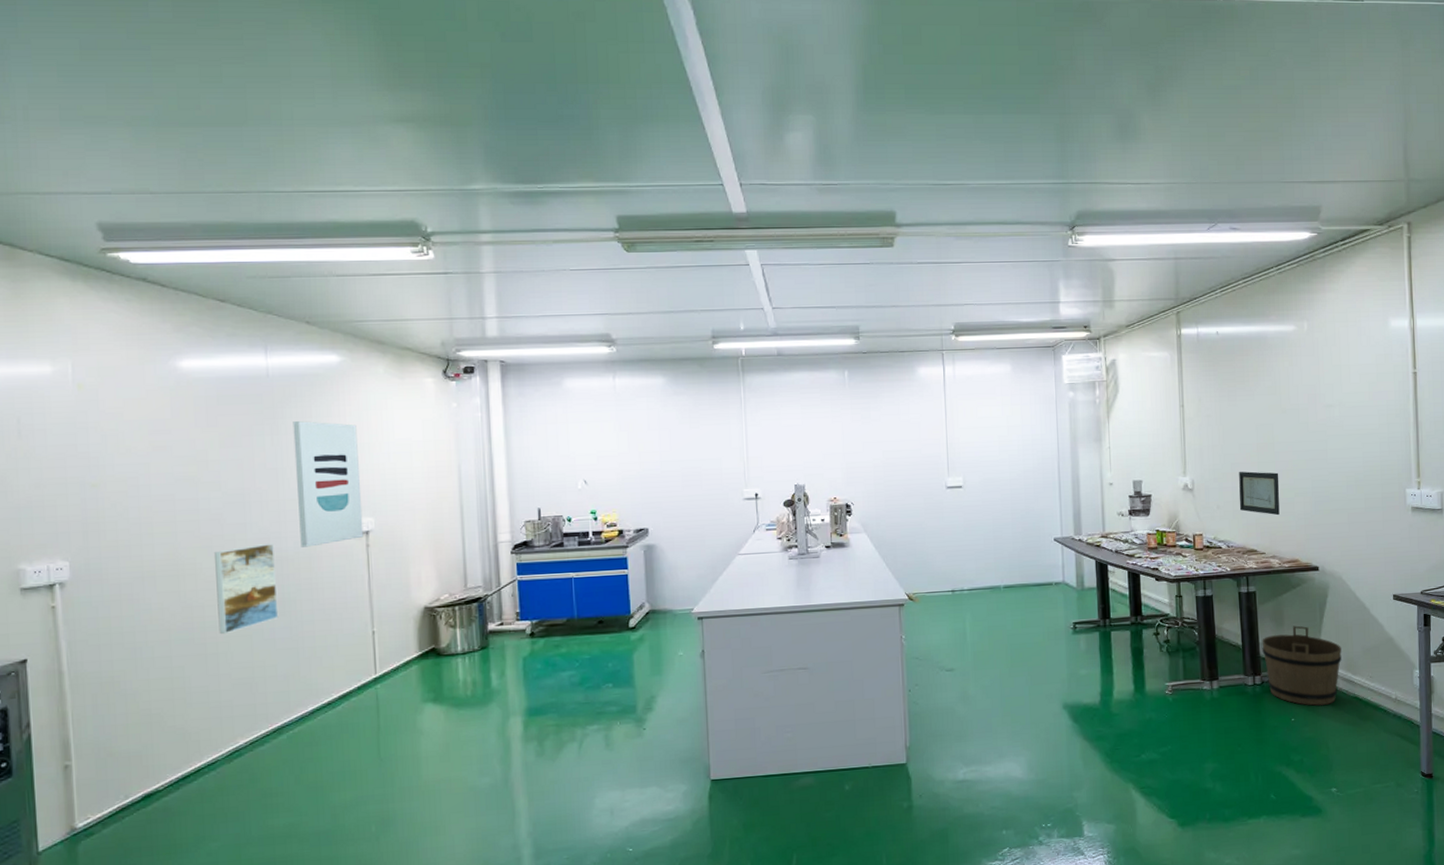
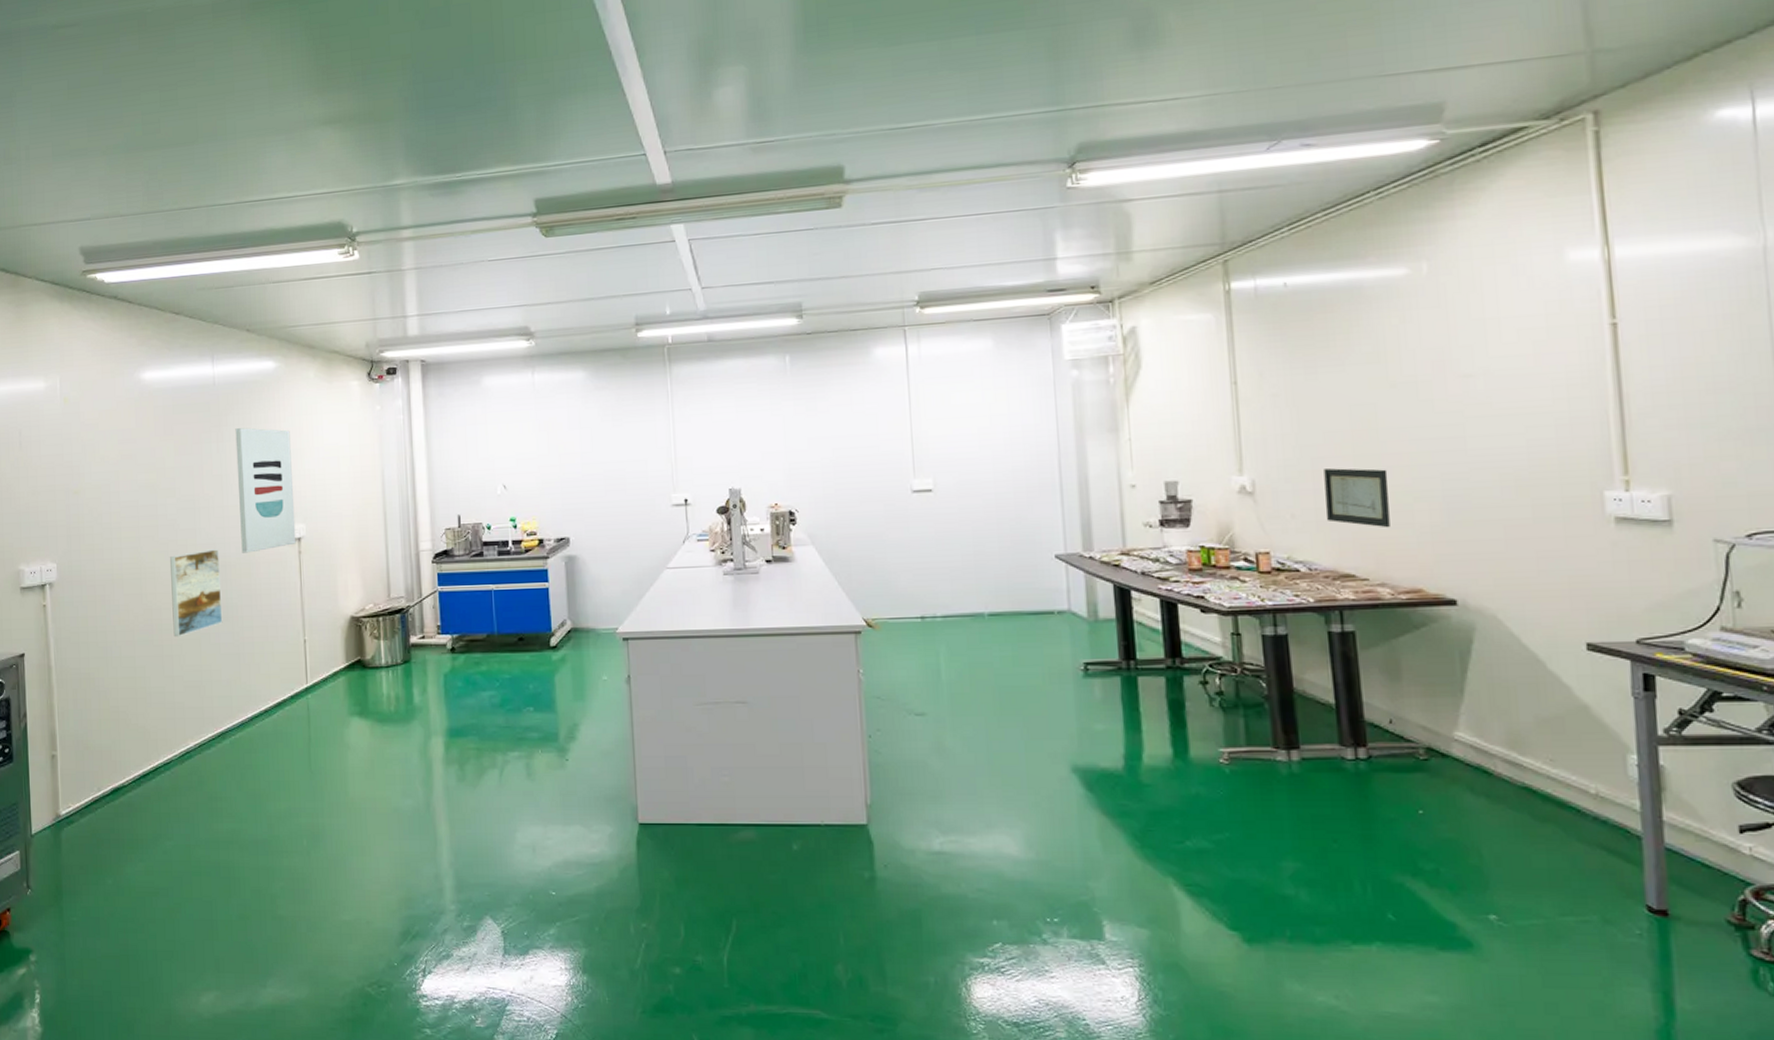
bucket: present [1262,625,1342,706] -> none [1367,681,1500,795]

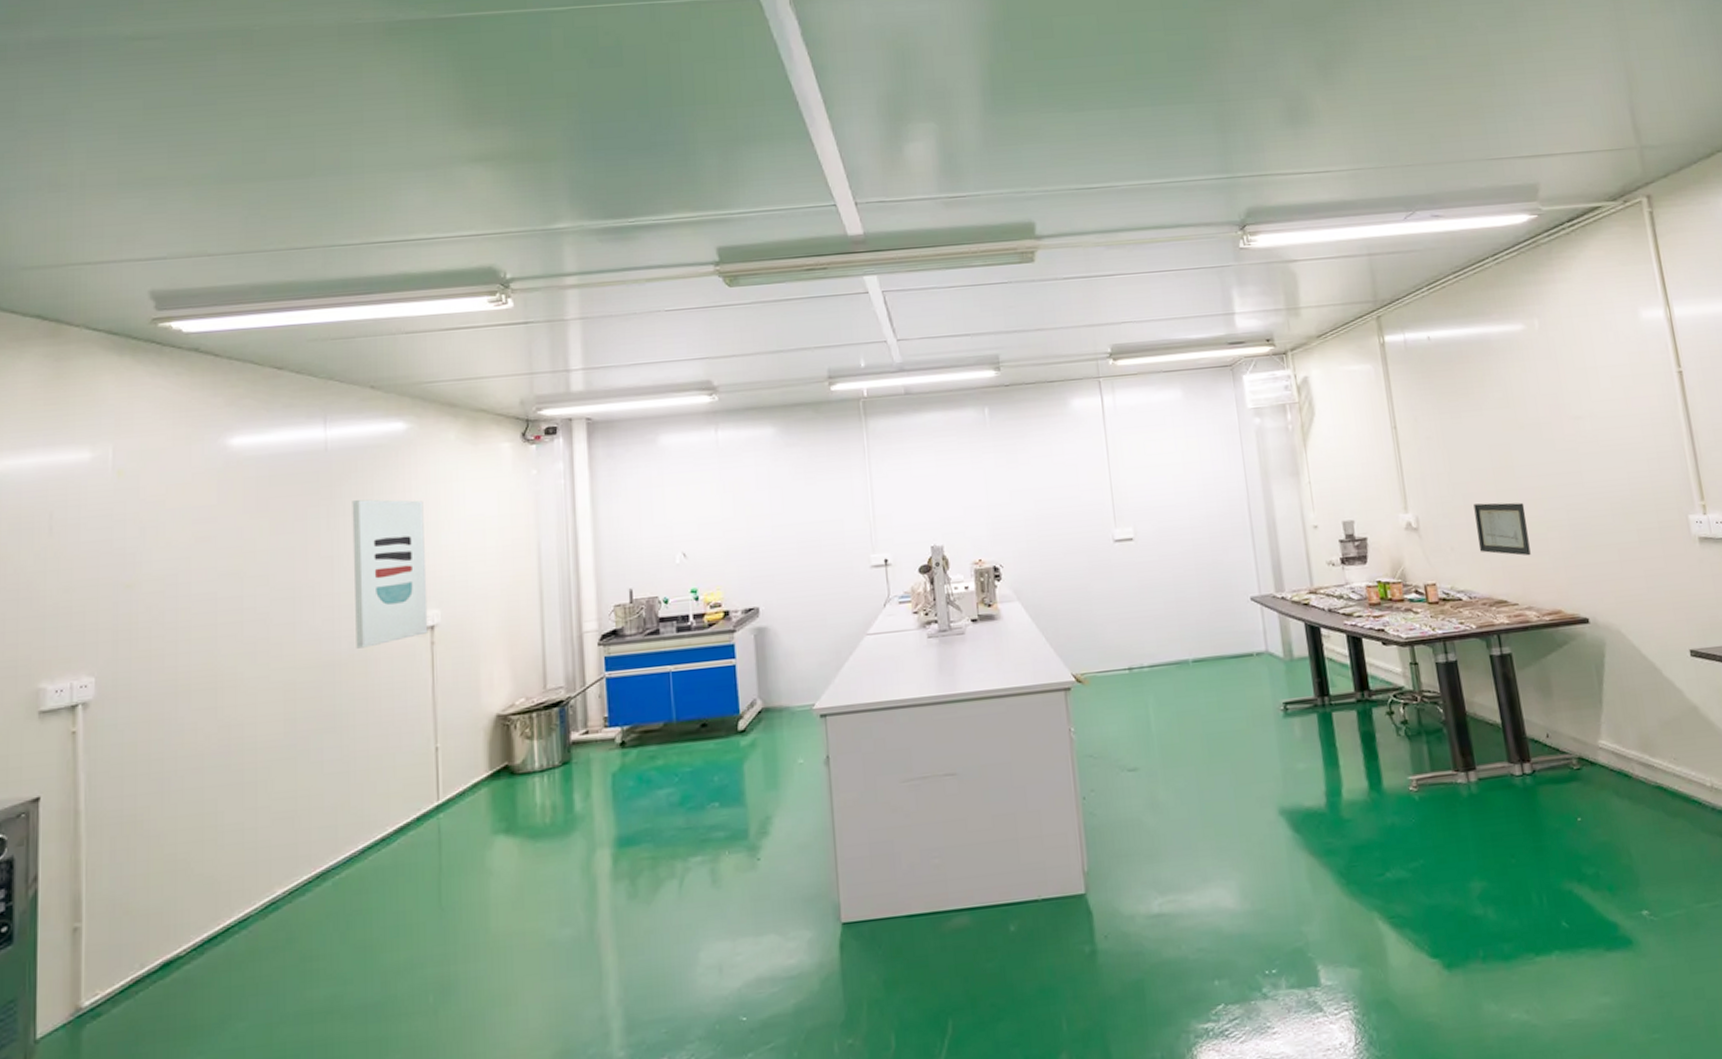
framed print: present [170,548,223,637] -> none [258,644,328,759]

